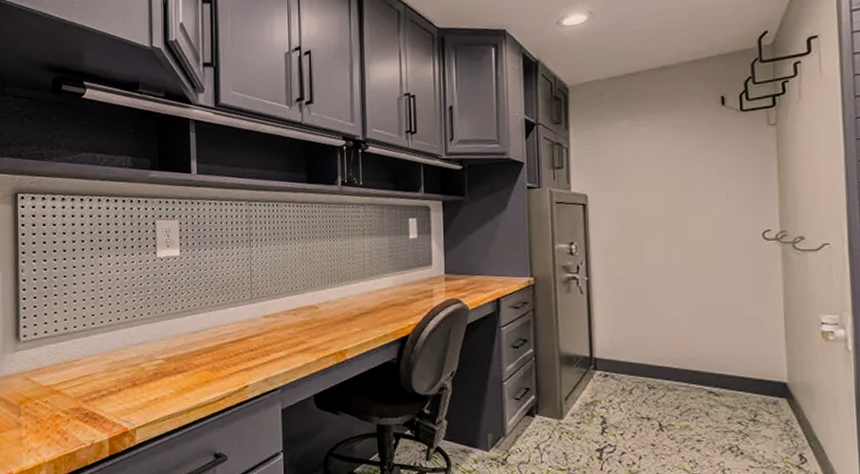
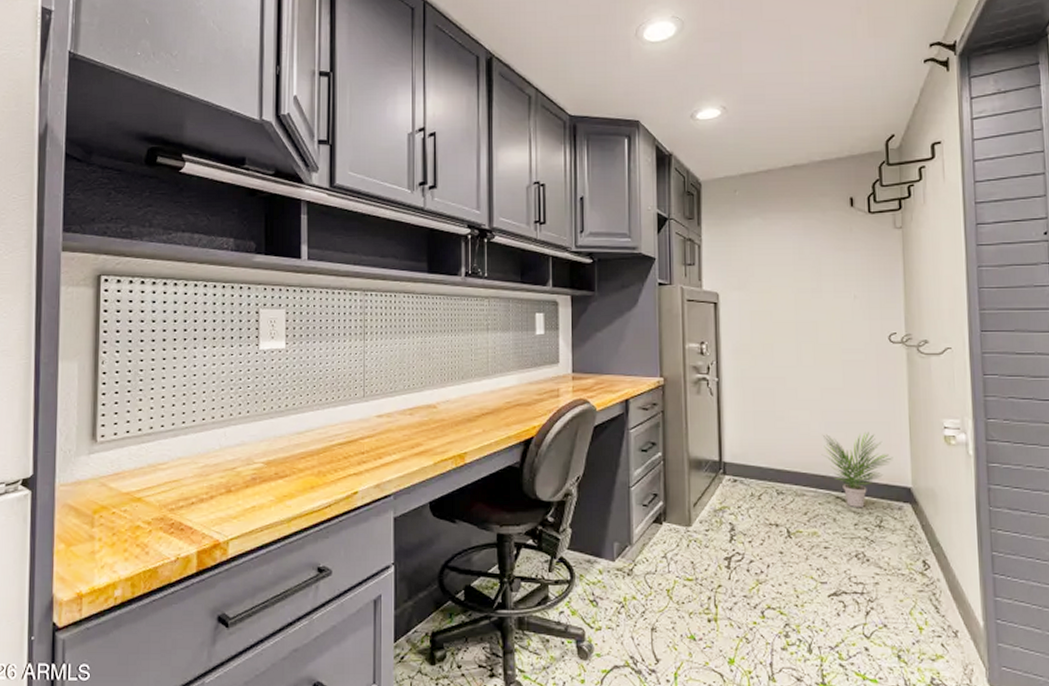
potted plant: none [693,327,768,403] -> present [821,431,893,508]

